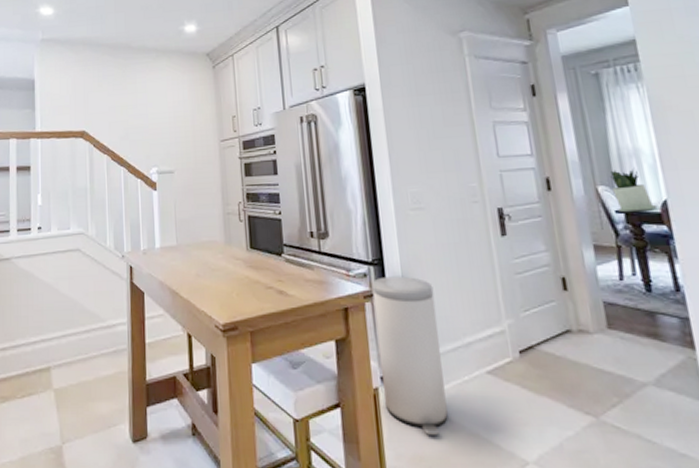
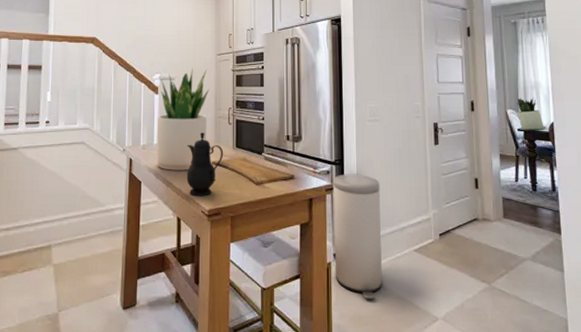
planter: none [157,158,215,279] -> present [156,67,210,171]
coffeepot: none [192,232,236,307] -> present [186,132,224,196]
cutting board: none [223,259,324,293] -> present [212,157,295,185]

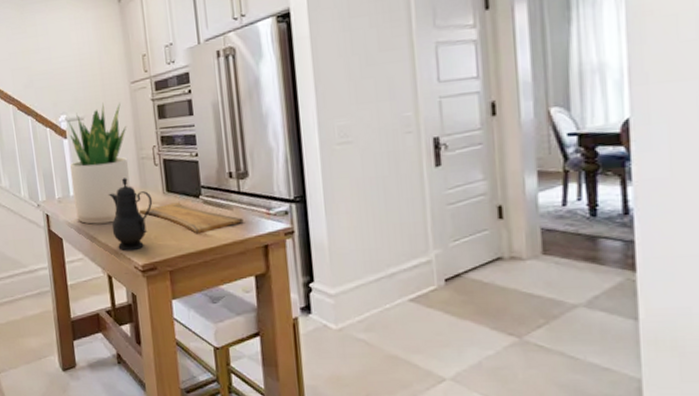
pedal bin: present [333,174,382,299] -> none [294,212,367,357]
planter: present [517,96,547,131] -> none [567,84,617,136]

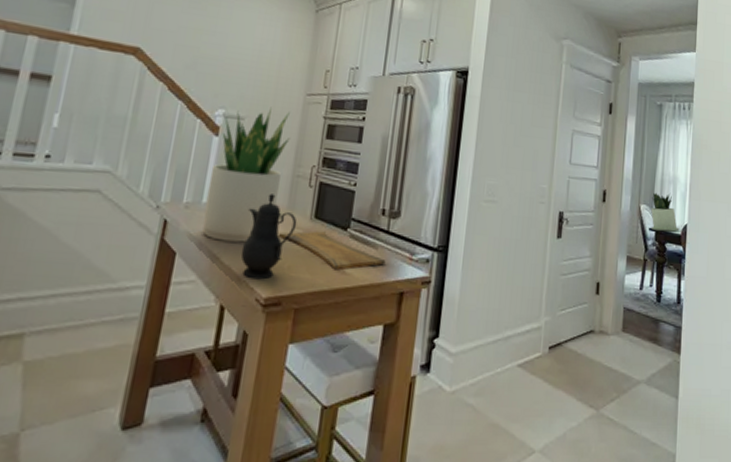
planter: none [567,84,617,136] -> present [650,192,680,233]

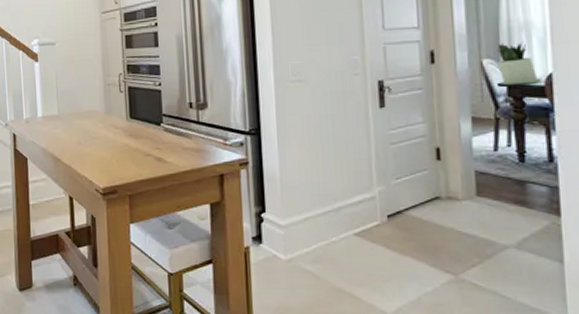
planter: present [202,107,291,243] -> none [39,29,96,146]
coffeepot: present [240,194,297,279] -> none [74,102,116,173]
cutting board: present [279,231,386,270] -> none [103,128,201,160]

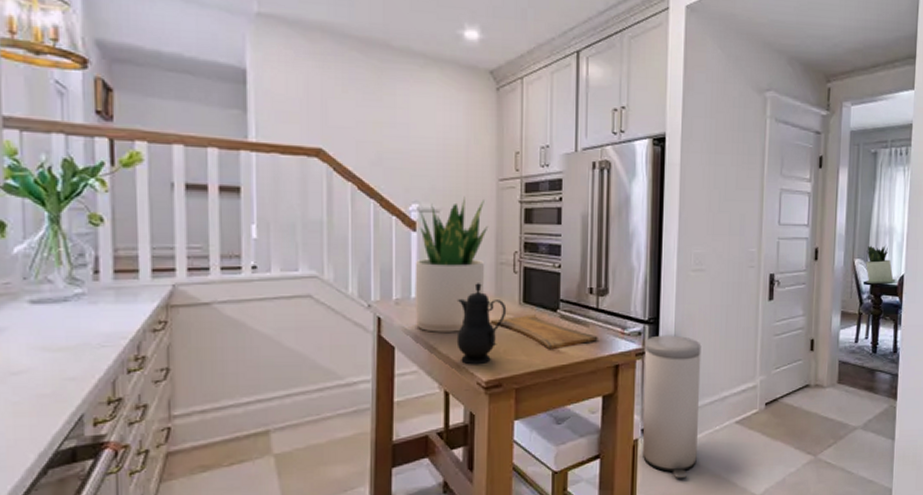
planter: none [39,29,96,146] -> present [415,196,489,332]
coffeepot: none [74,102,116,173] -> present [456,283,507,364]
cutting board: none [103,128,201,160] -> present [491,315,598,350]
pedal bin: none [249,145,314,288] -> present [642,335,702,478]

